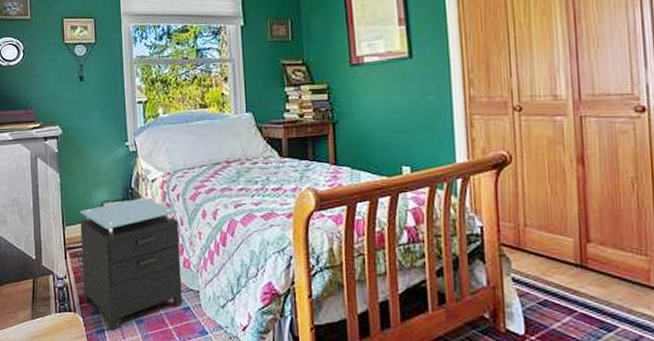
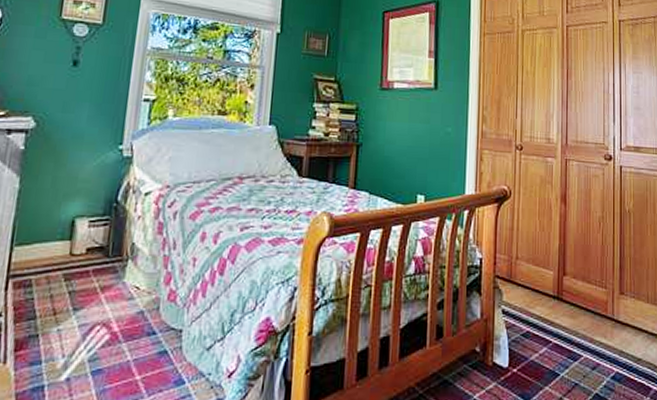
nightstand: present [80,198,183,331] -> none [21,214,172,386]

